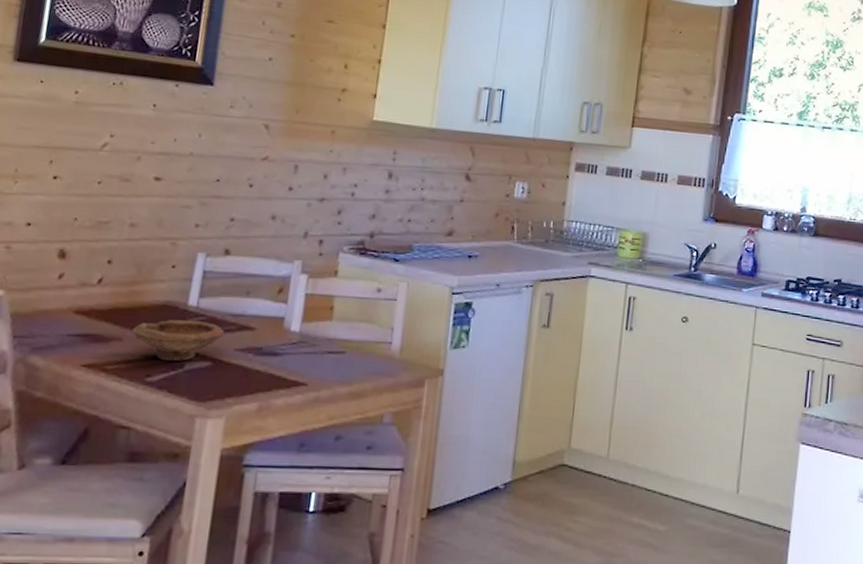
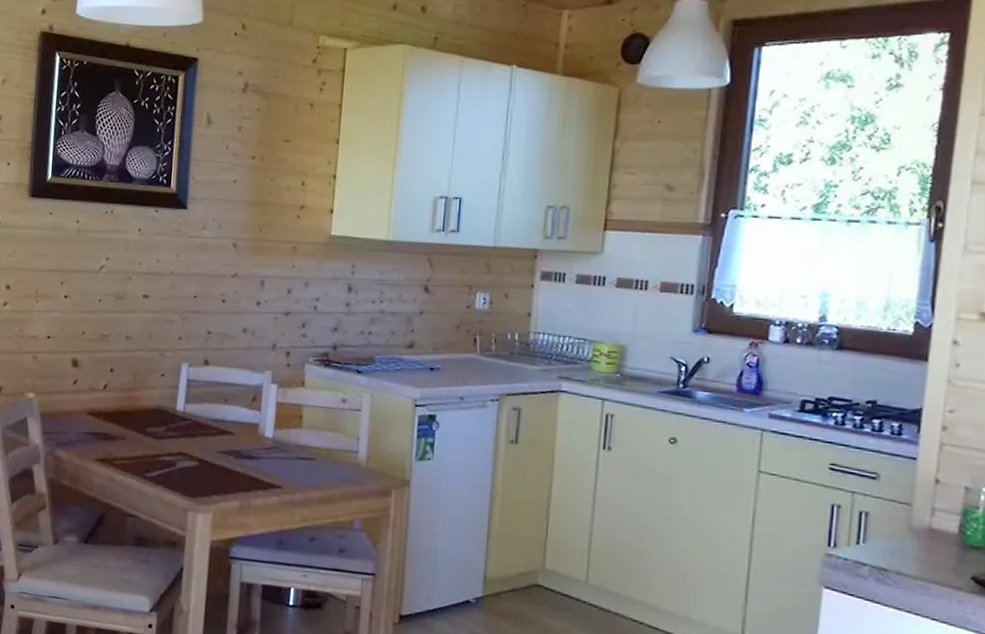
bowl: present [132,320,225,361] -> none [133,422,208,460]

